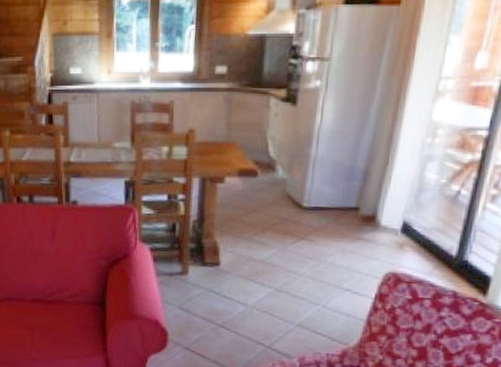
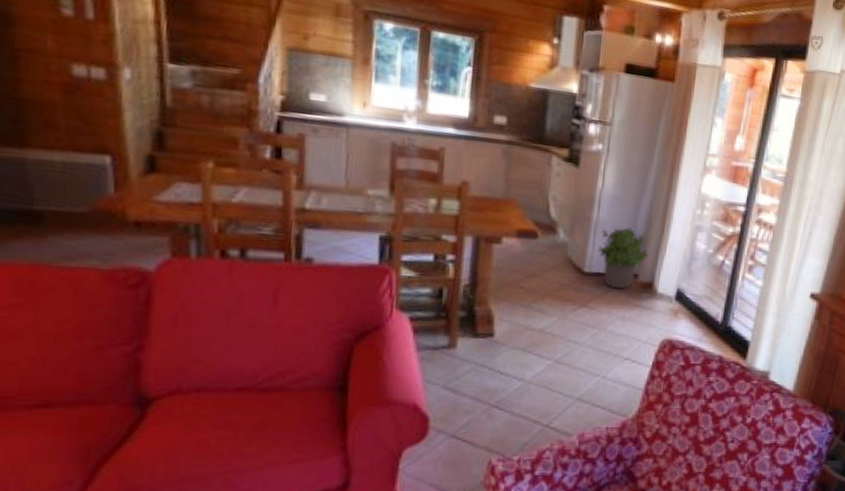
potted plant: none [316,161,372,223] -> present [597,227,649,289]

